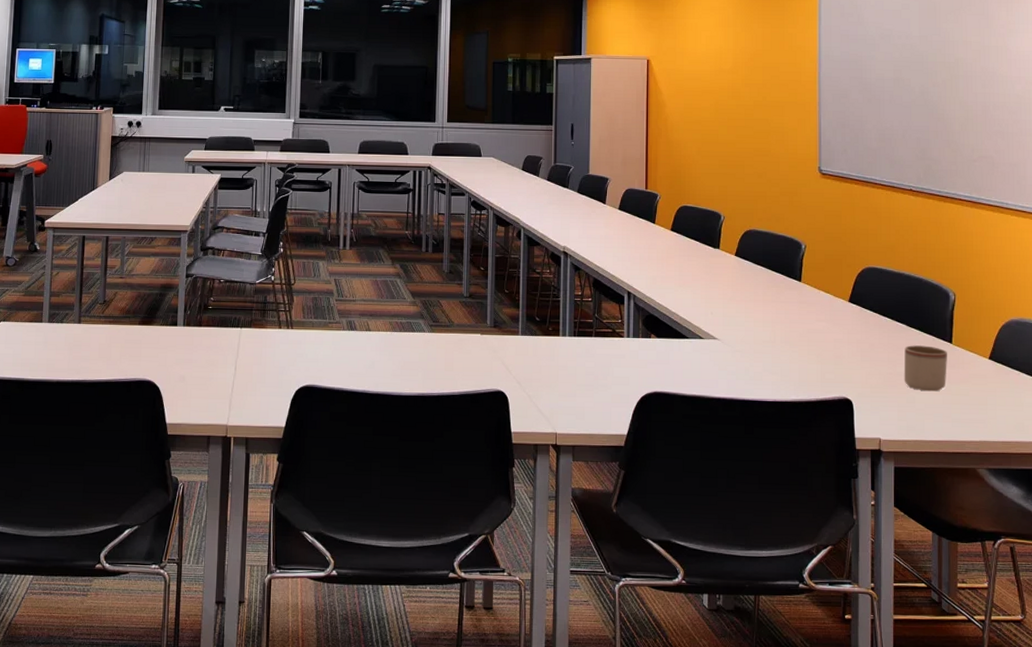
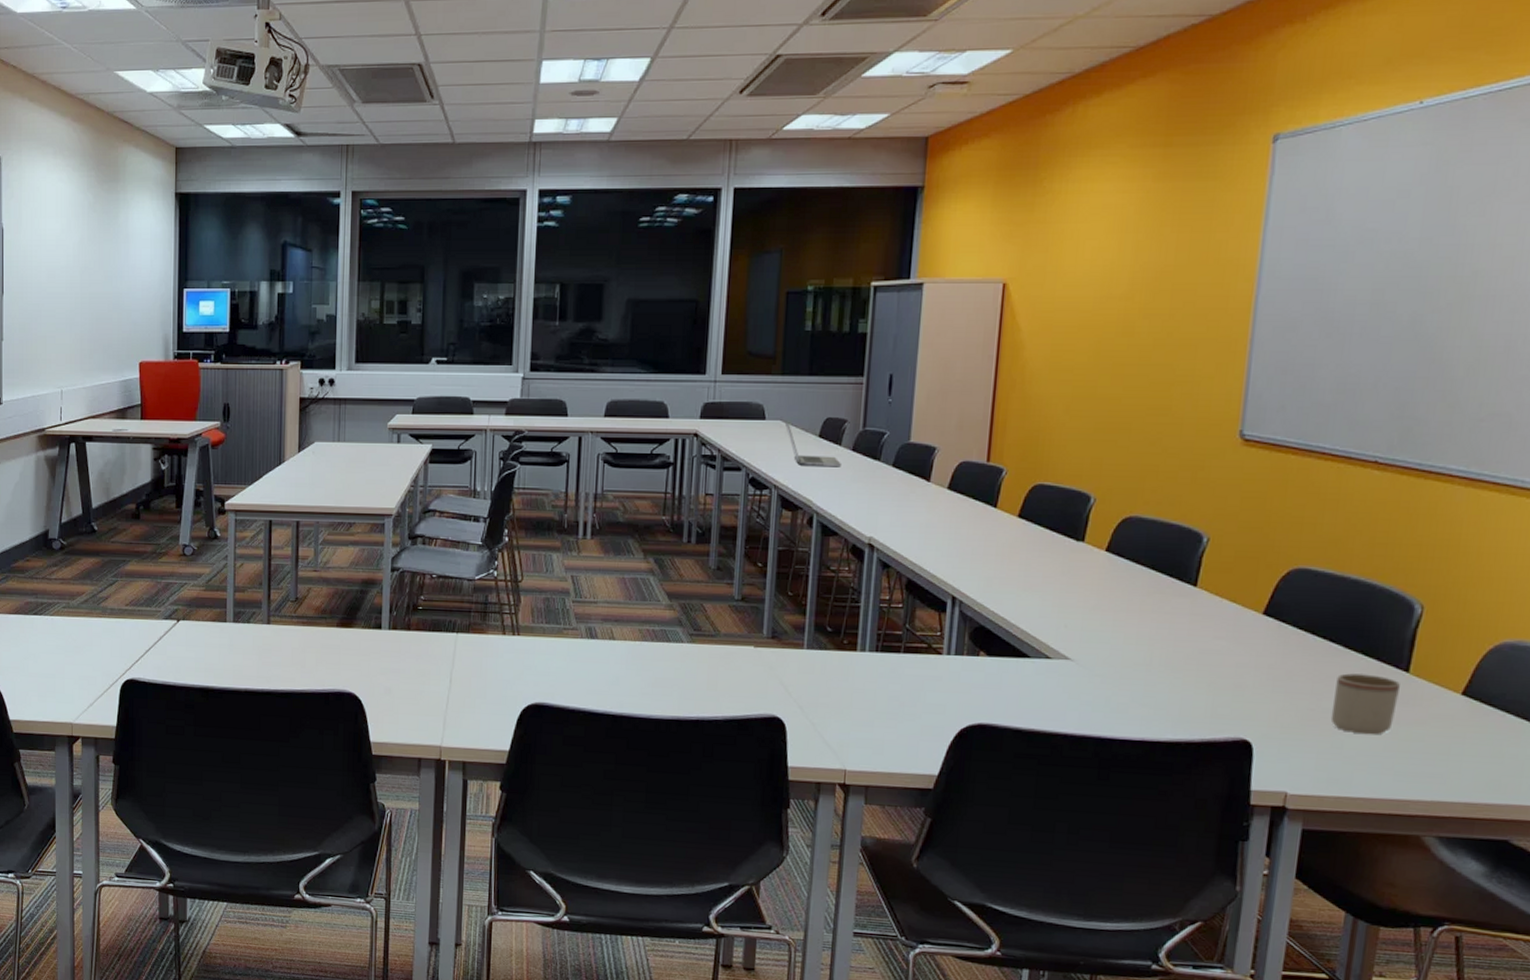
laptop: none [496,158,540,193] -> present [784,421,841,468]

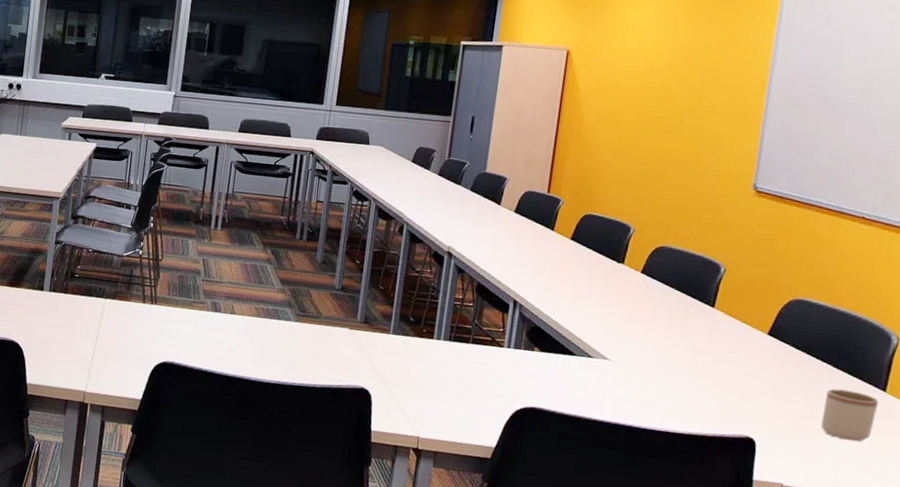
laptop: present [784,421,841,468] -> none [384,147,429,188]

